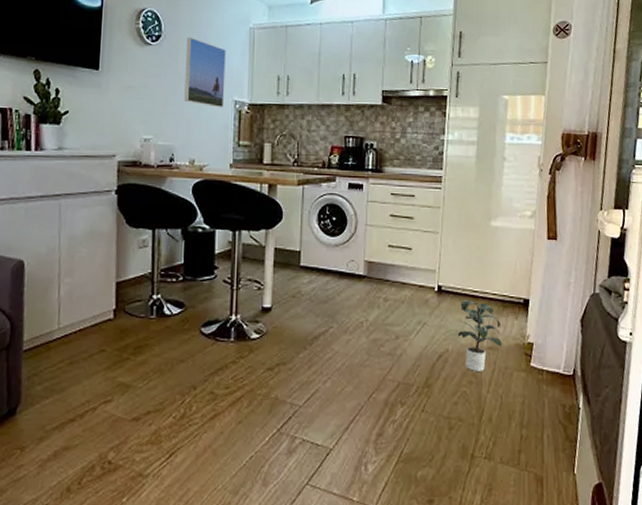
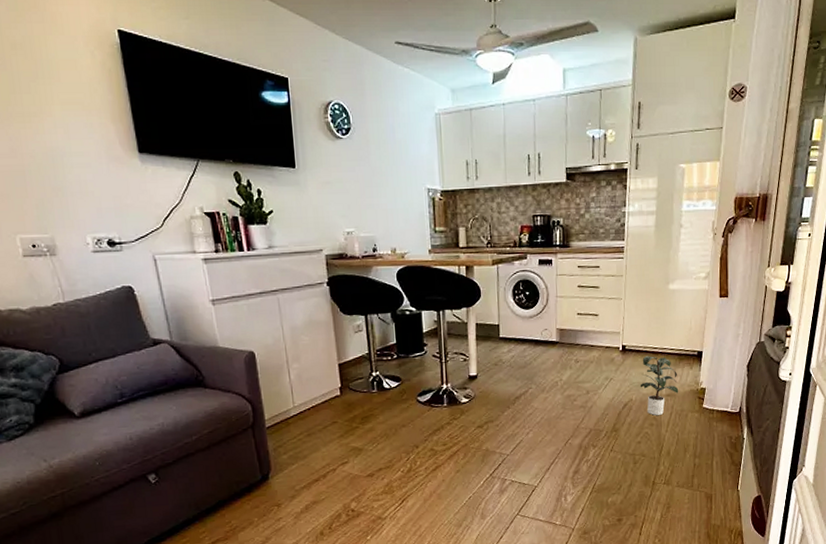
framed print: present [184,37,226,108] -> none [375,127,418,197]

